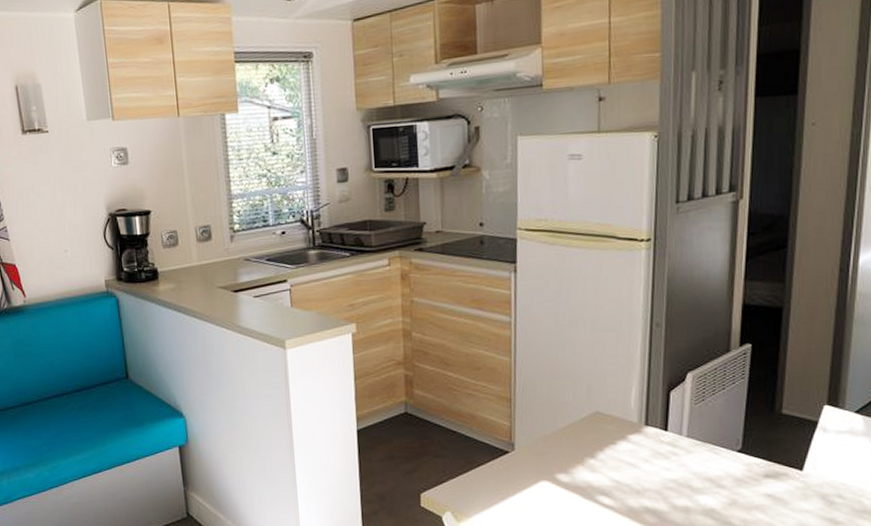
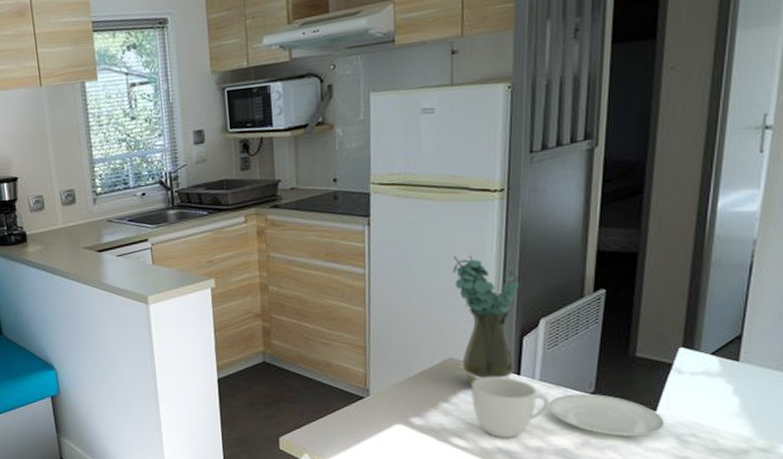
vase: none [600,305,667,443] -> present [453,255,520,387]
cup: none [618,432,697,497] -> present [471,377,549,438]
plate: none [695,451,811,496] -> present [548,393,664,436]

